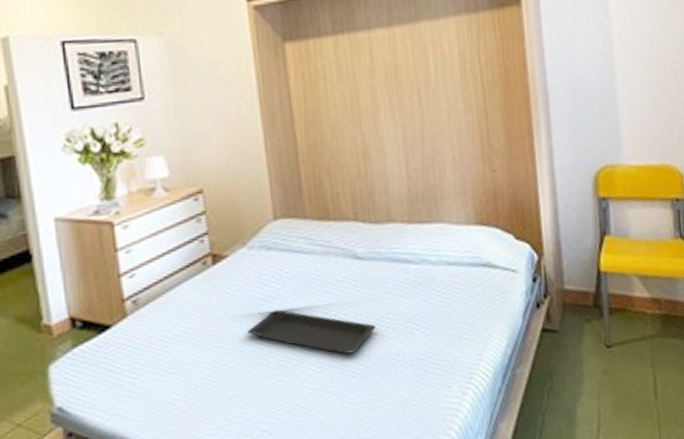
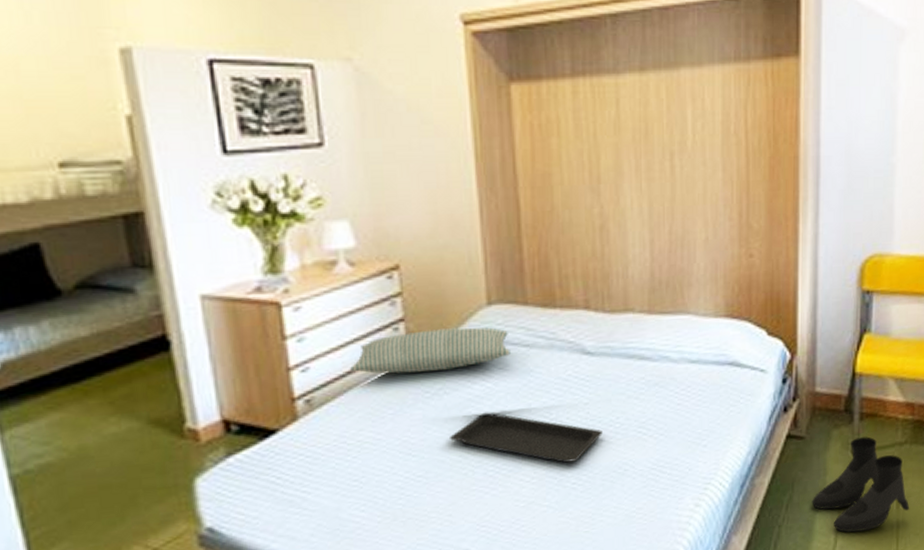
pillow: none [167,238,294,278] -> present [350,327,510,374]
boots: none [571,330,669,422] -> present [812,436,910,533]

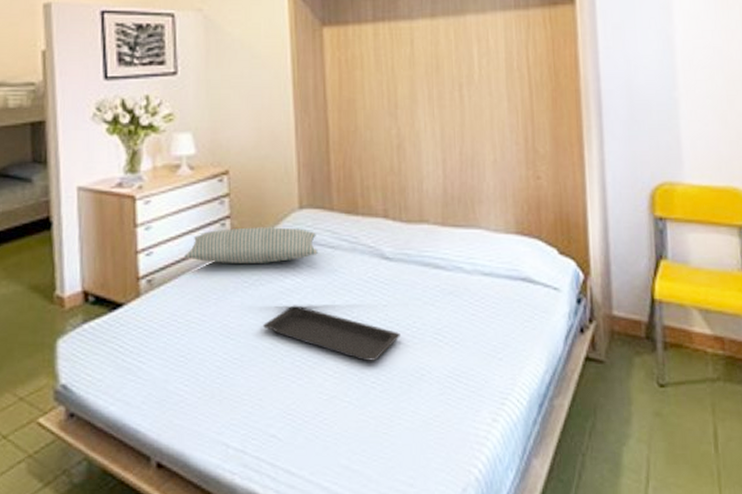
boots: present [812,436,910,533] -> none [617,368,731,473]

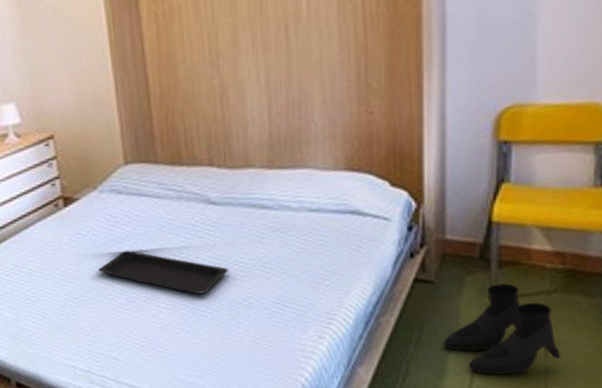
pillow: present [185,227,318,263] -> none [21,182,145,219]
boots: none [617,368,731,473] -> present [443,283,561,375]

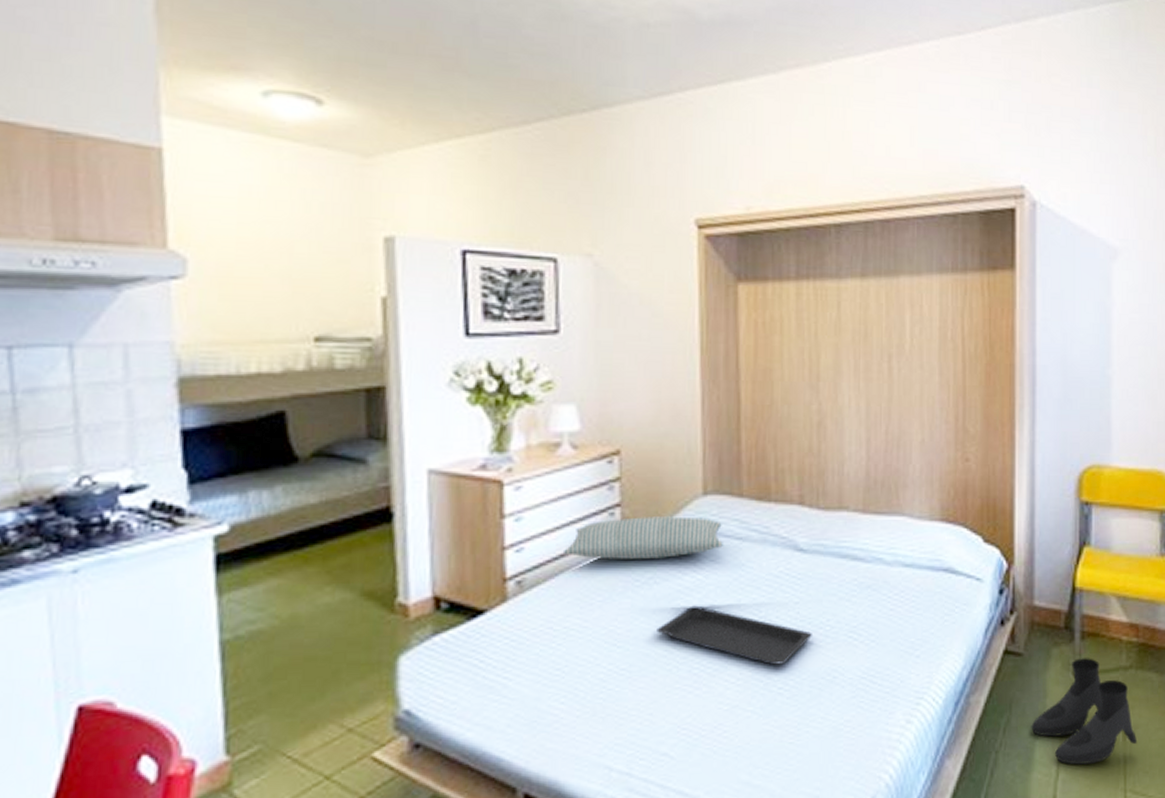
pillow: none [21,182,145,219] -> present [564,516,723,559]

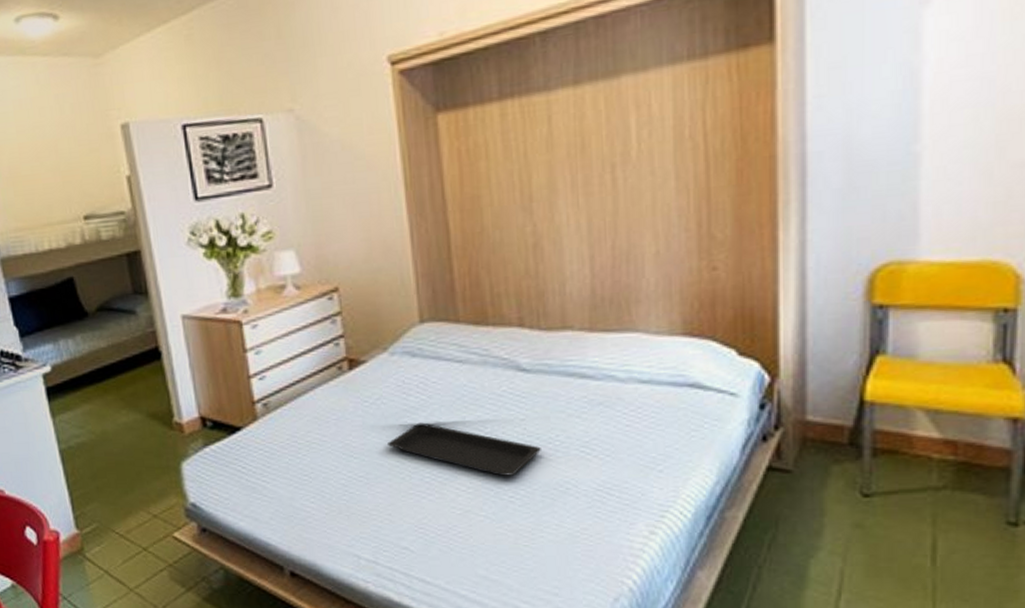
pillow: present [564,516,723,559] -> none [299,343,443,384]
boots: present [1031,658,1138,765] -> none [804,476,953,587]

